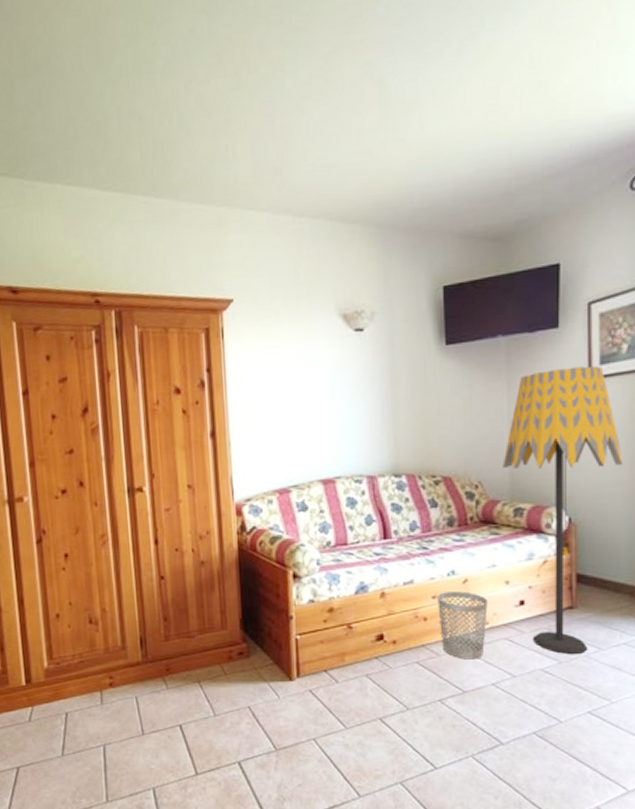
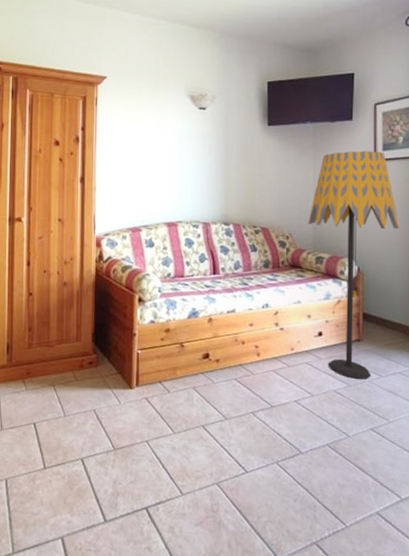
wastebasket: present [438,591,488,660] -> none [254,321,293,379]

